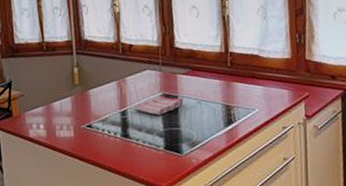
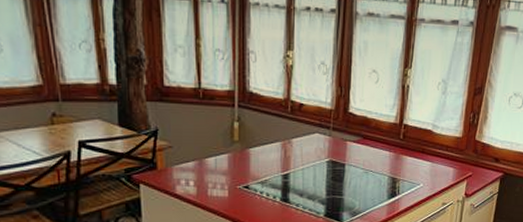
dish towel: present [133,95,184,116] -> none [296,162,350,182]

